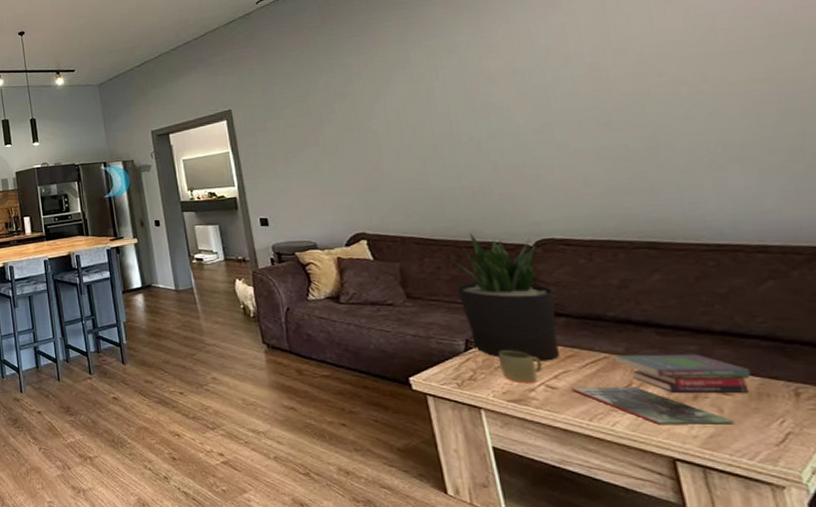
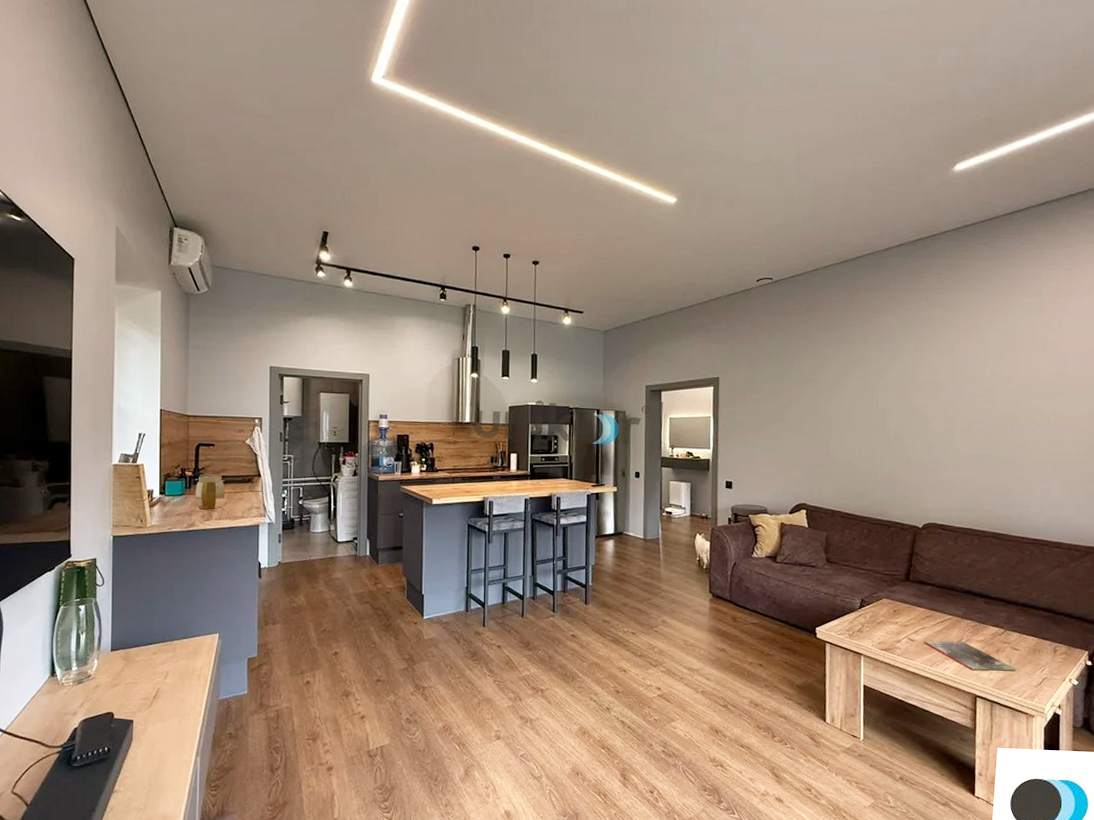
planter: present [448,233,559,361] -> none [862,513,928,619]
mug: present [497,350,543,384] -> none [880,609,909,637]
books: present [613,354,751,394] -> none [955,617,1033,650]

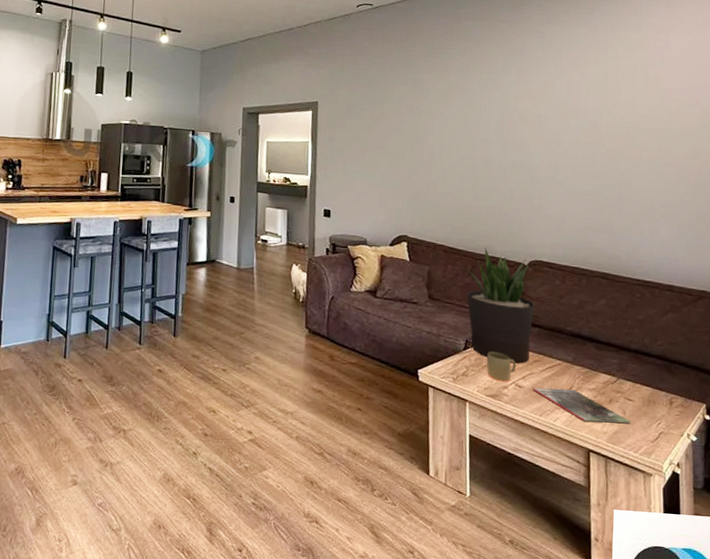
planter: none [862,513,928,619] -> present [465,248,535,364]
mug: none [880,609,909,637] -> present [486,352,517,382]

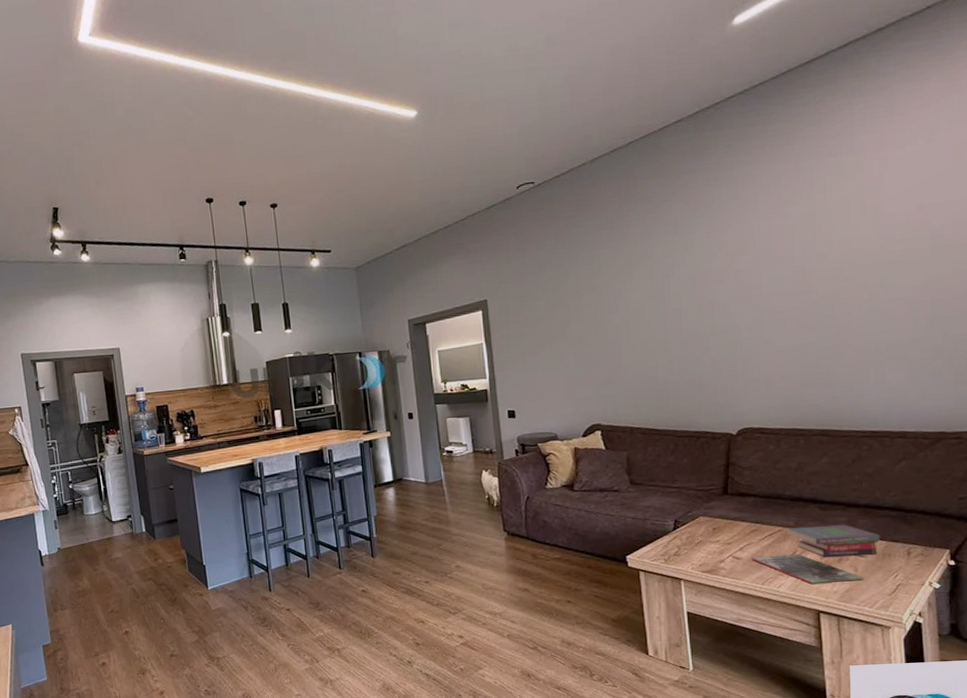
planter: present [465,248,535,364] -> none [667,423,748,536]
mug: present [486,352,517,382] -> none [698,527,733,556]
books: none [564,362,647,401] -> present [785,524,880,557]

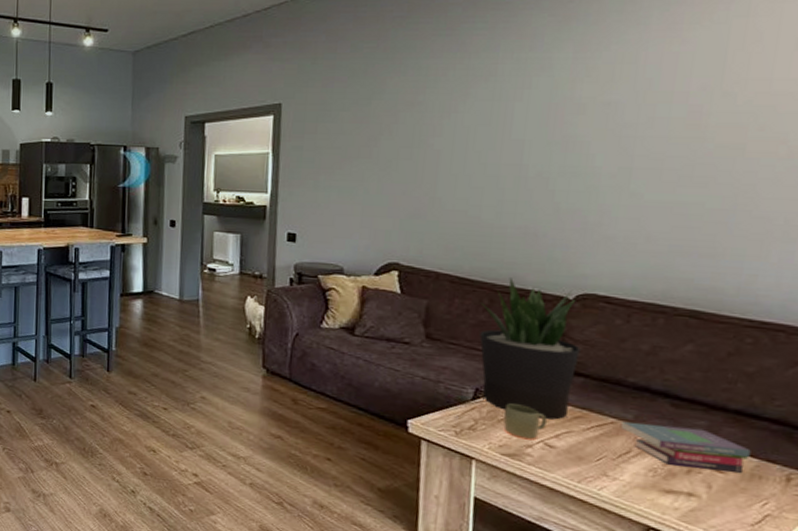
planter: none [667,423,748,536] -> present [479,278,581,420]
mug: none [698,527,733,556] -> present [503,403,548,440]
magazine: present [752,554,864,585] -> none [569,449,720,502]

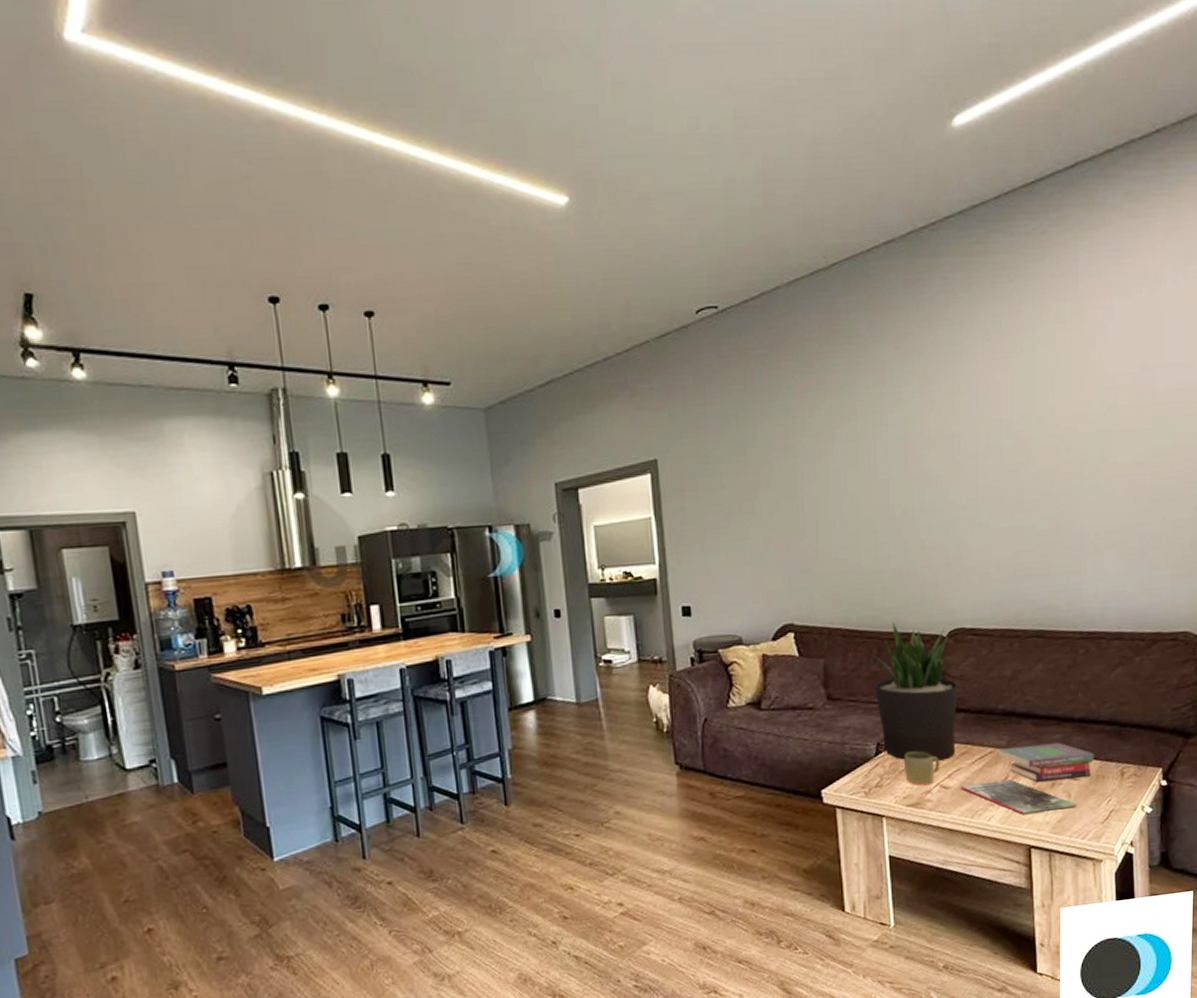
magazine: none [569,449,720,502] -> present [961,779,1077,815]

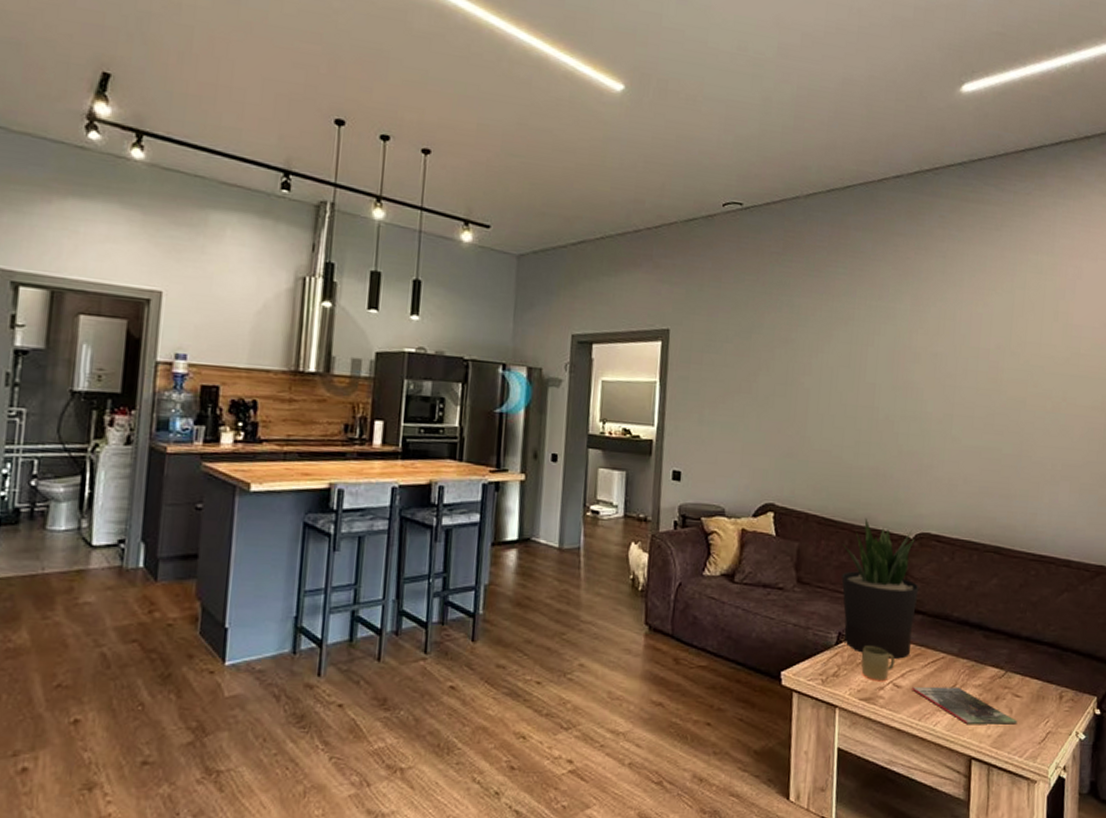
books: present [997,742,1094,782] -> none [949,655,1037,696]

